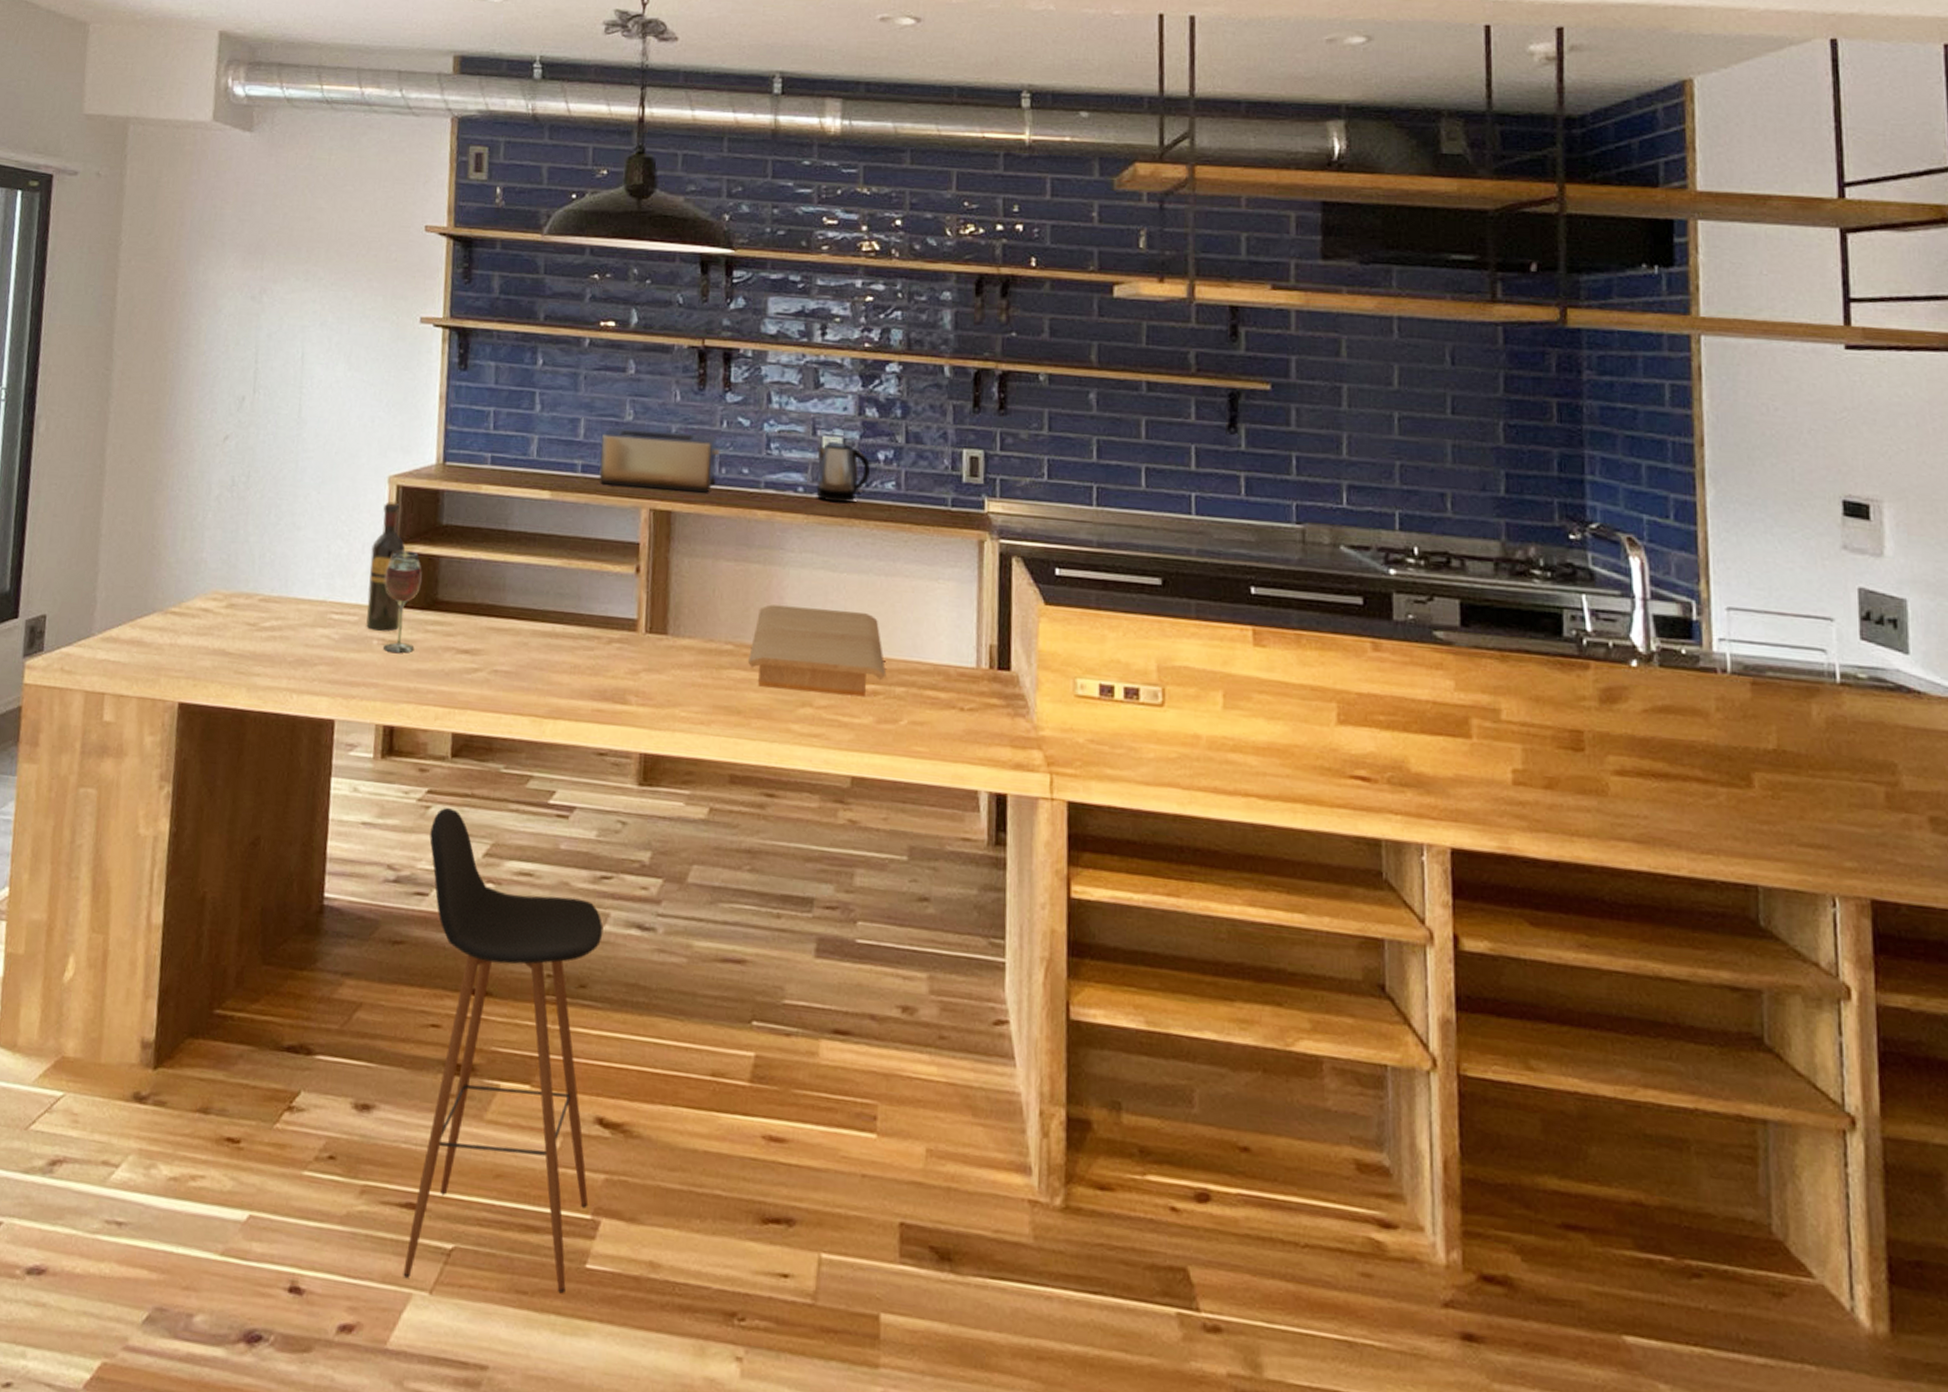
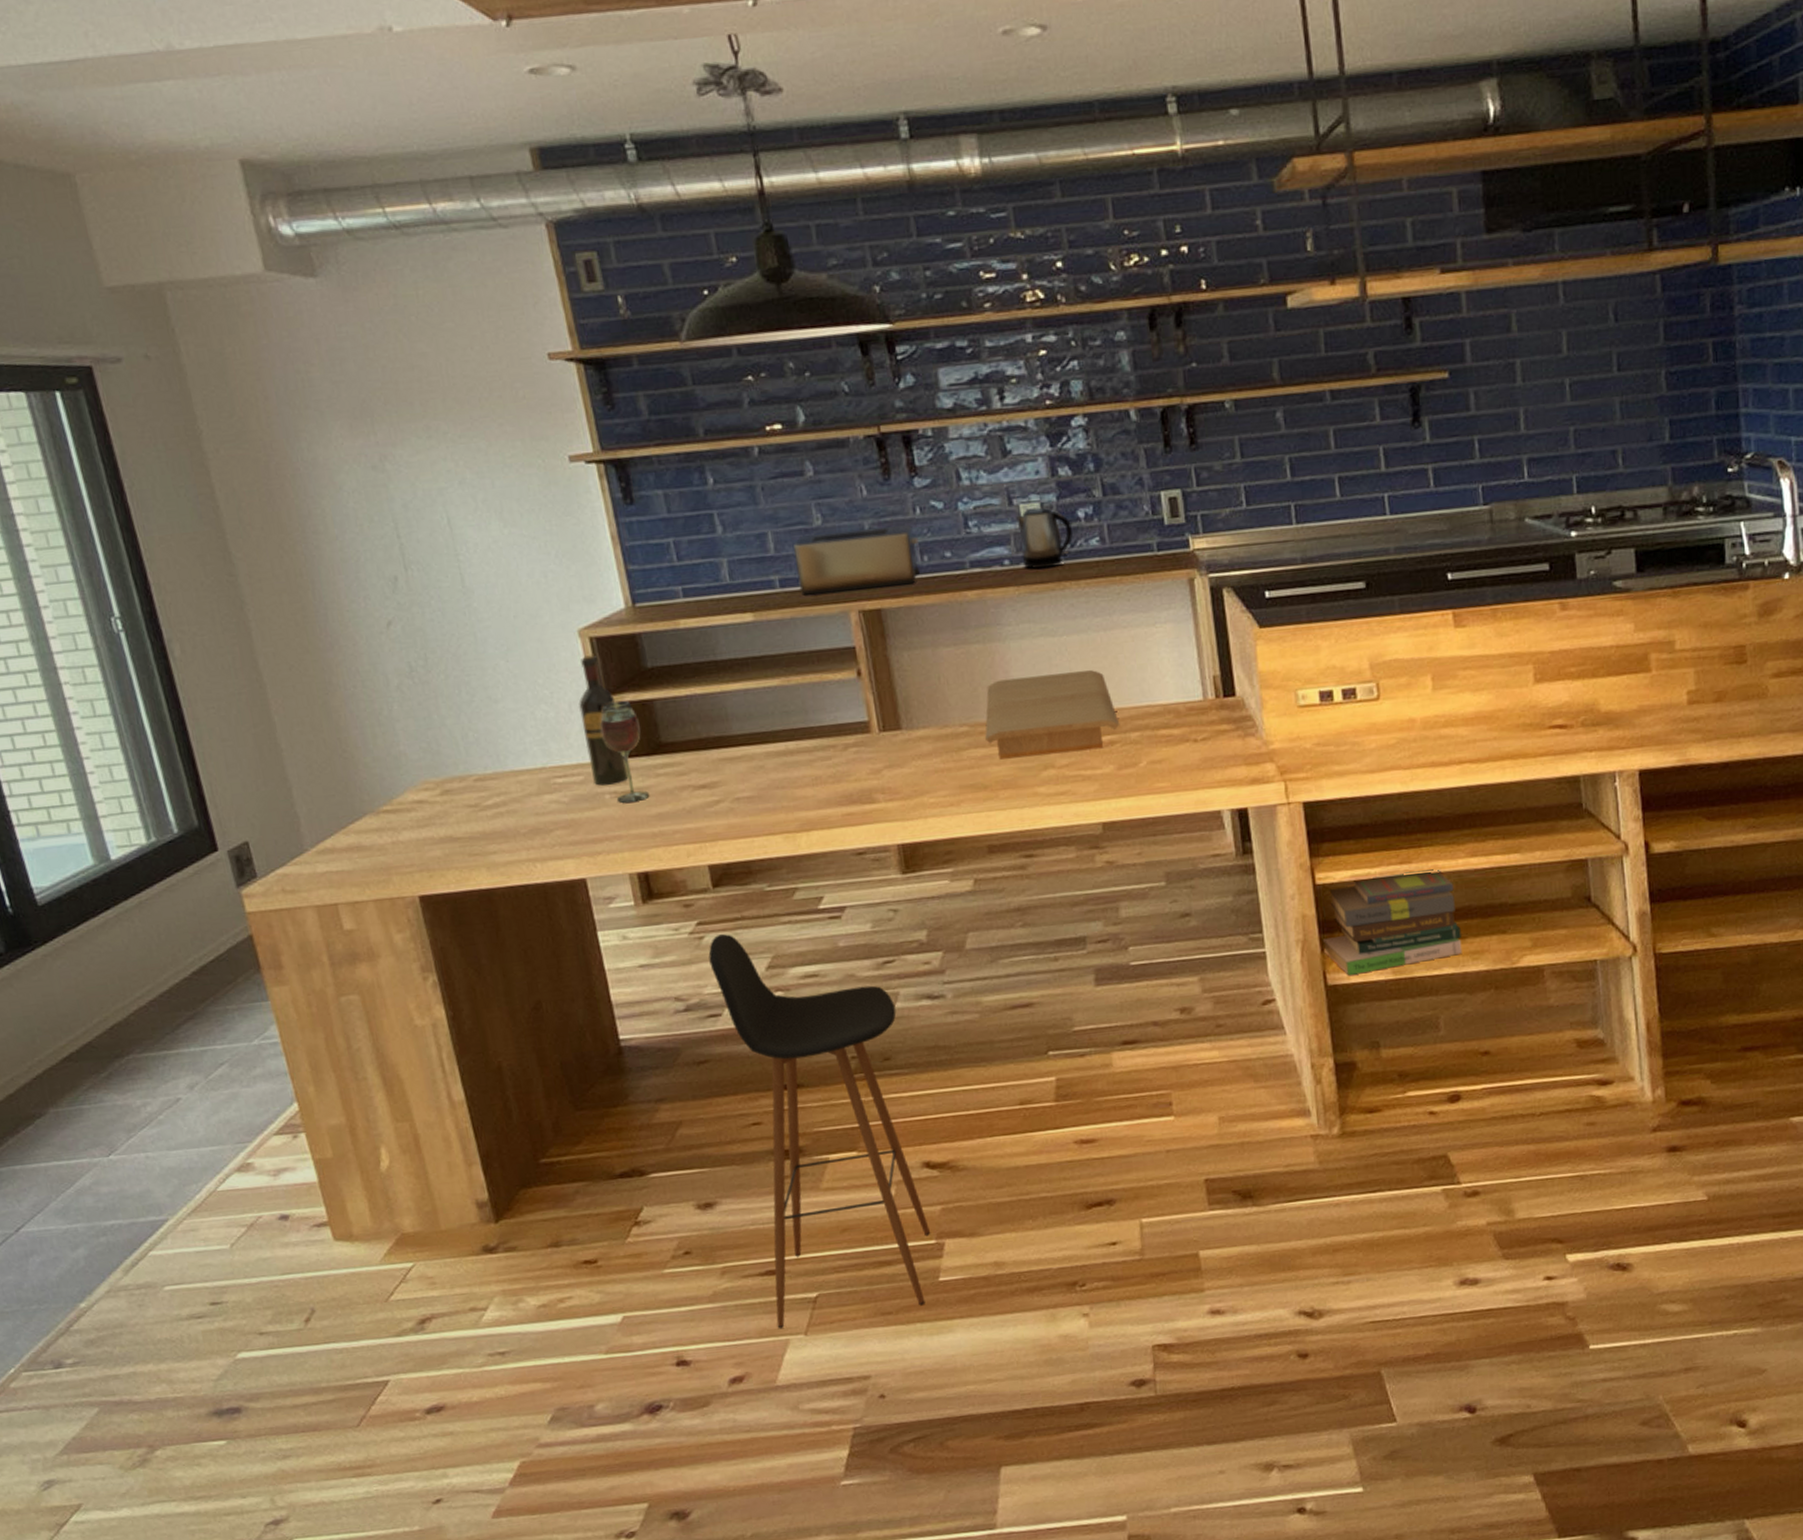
books: none [1069,903,1229,1020] -> present [1322,869,1462,975]

